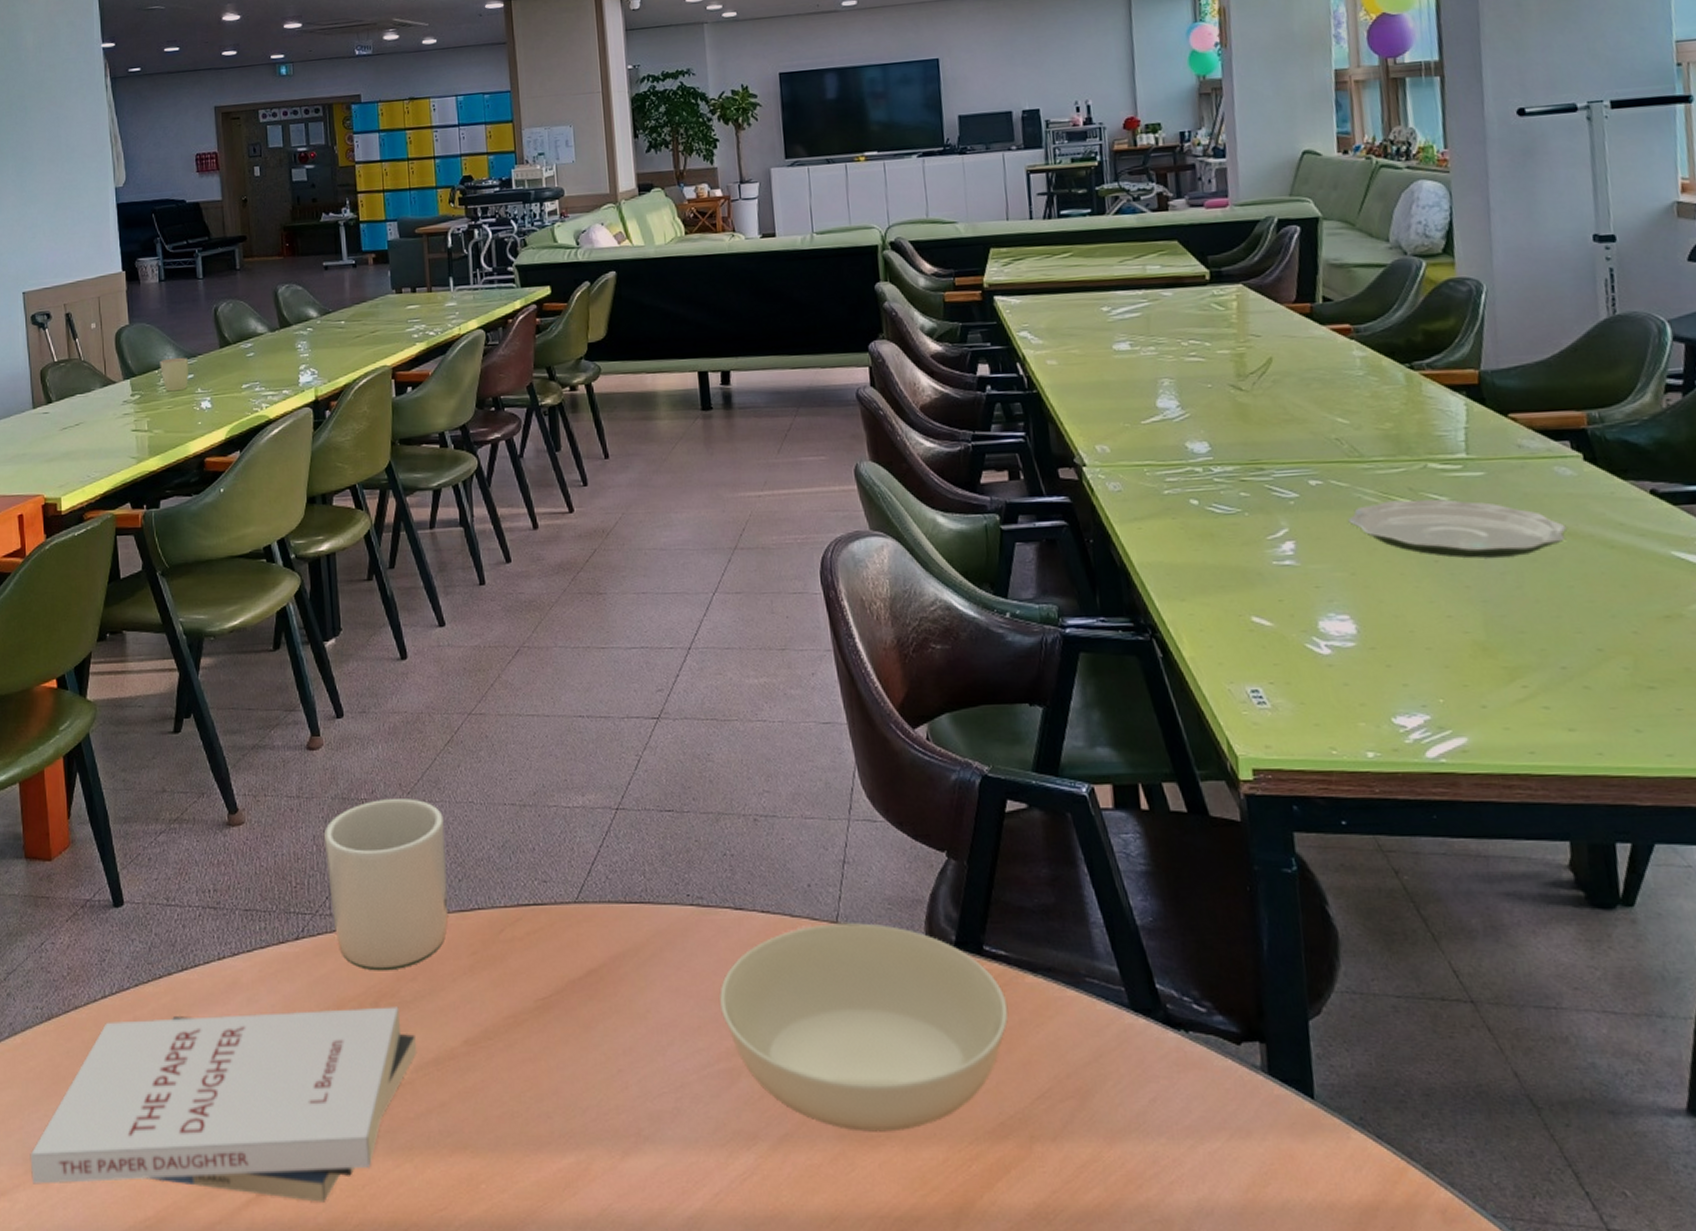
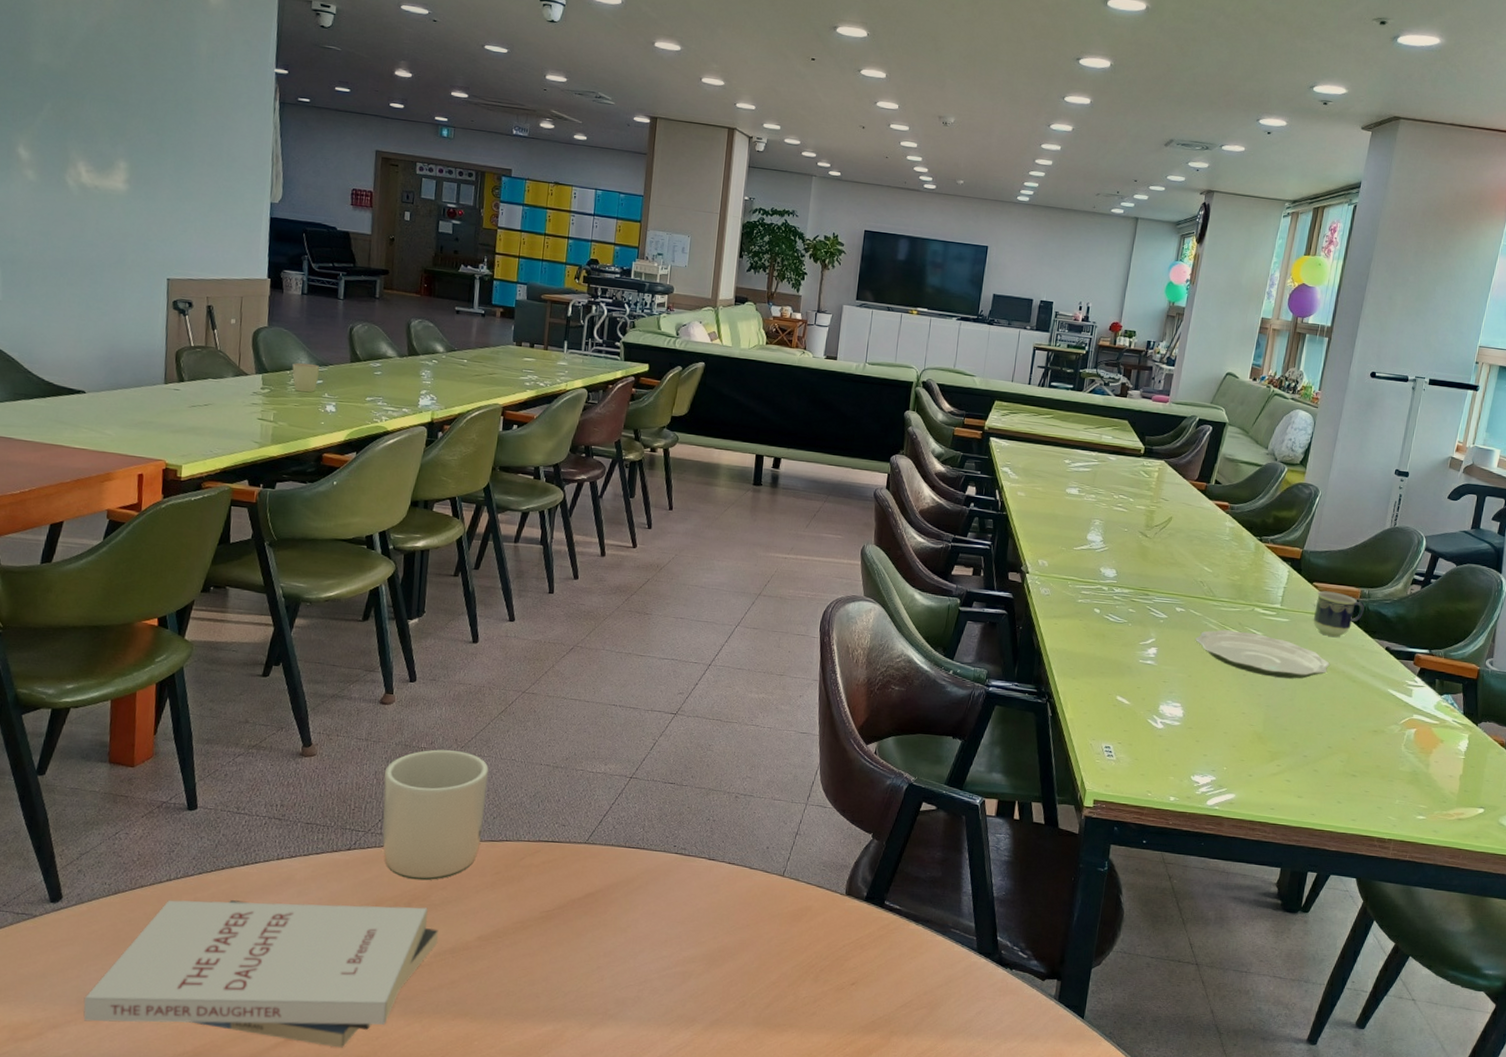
bowl: present [719,923,1009,1132] -> none [684,876,894,1023]
cup: none [1519,422,1600,487] -> present [1313,590,1364,637]

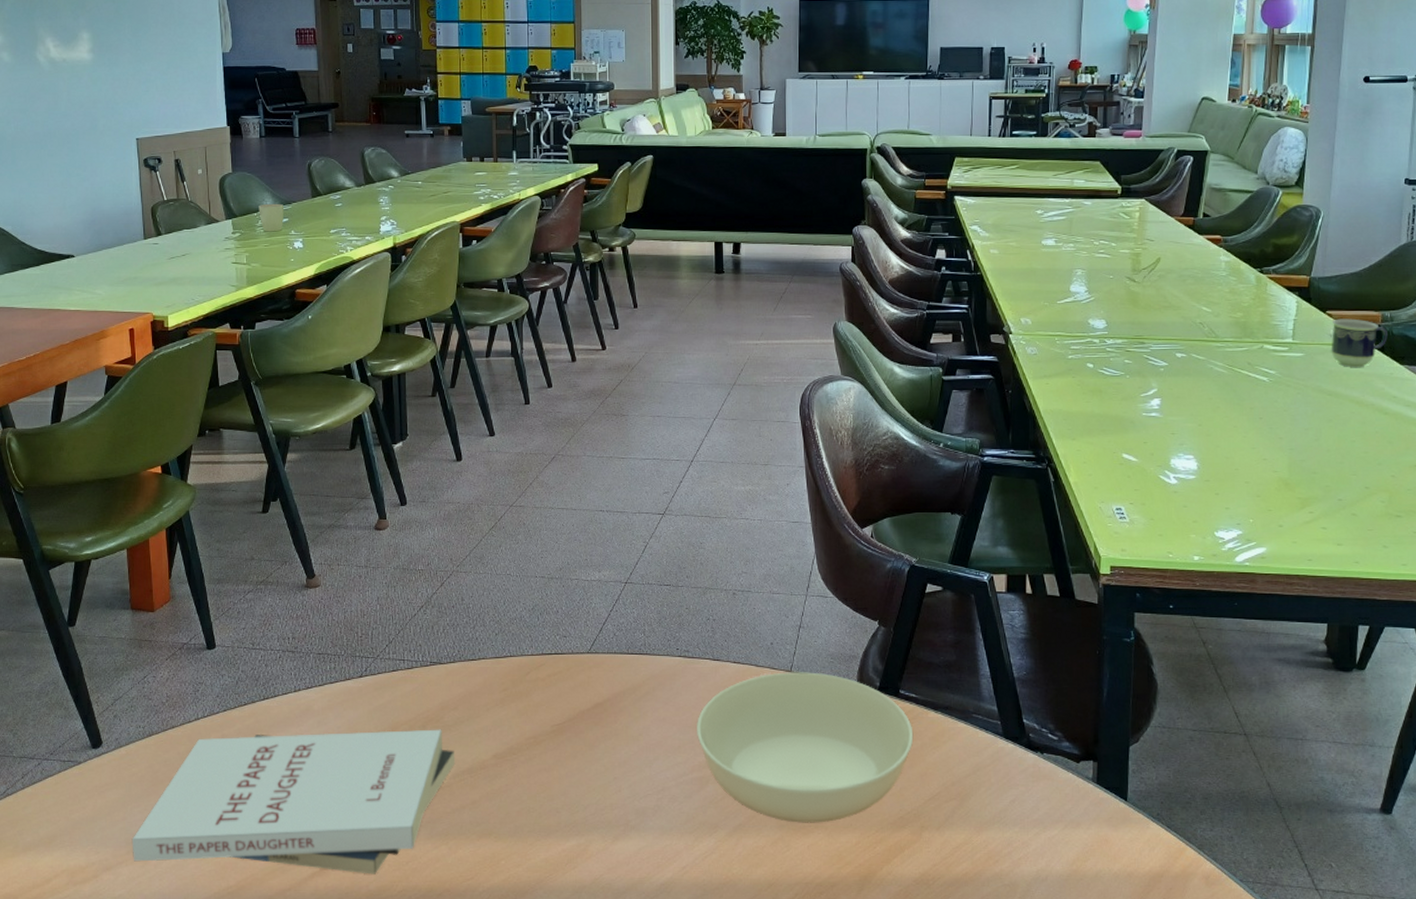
mug: present [382,749,489,881] -> none [386,569,486,702]
bowl: none [684,876,894,1023] -> present [696,672,914,823]
plate: present [1195,629,1331,679] -> none [1201,371,1357,417]

